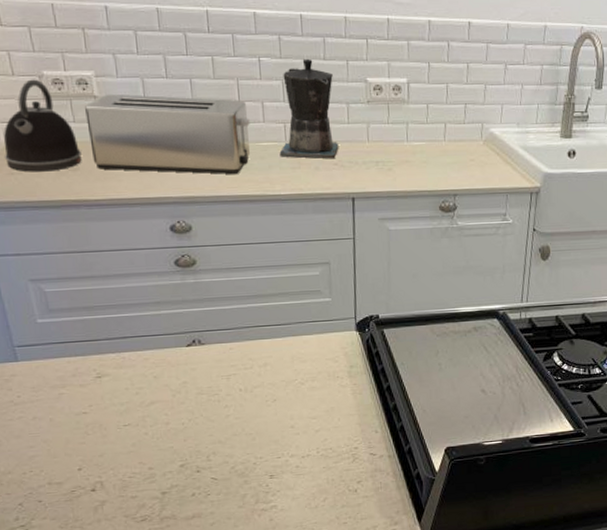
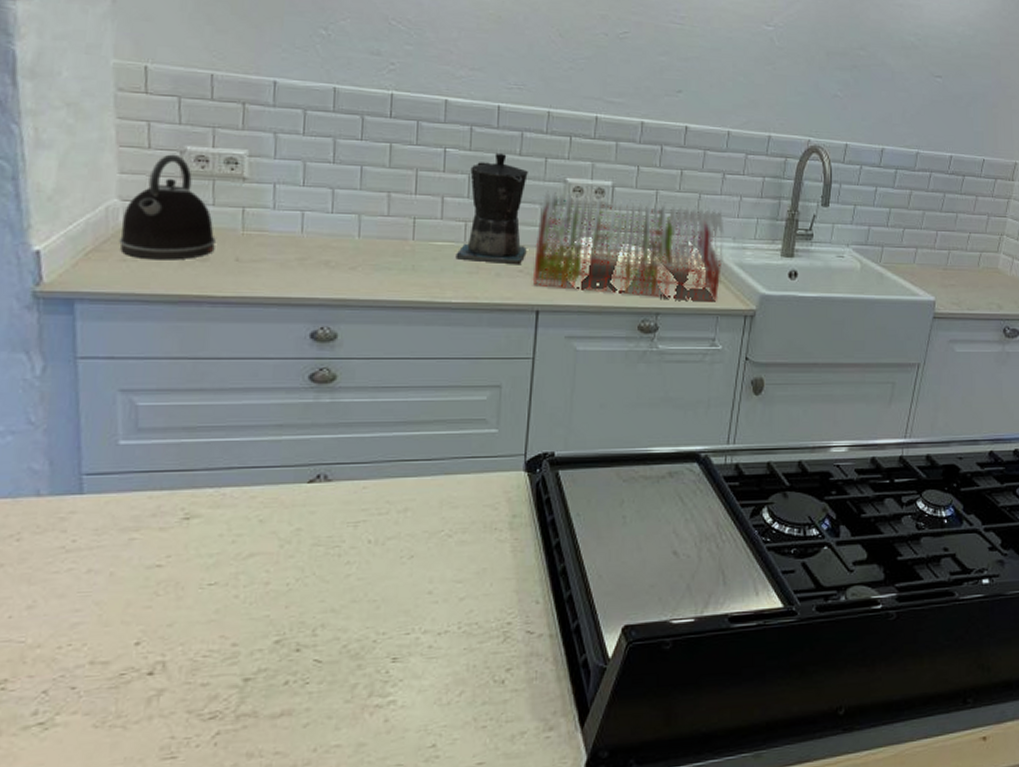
toaster: present [85,93,250,174] -> none [228,176,425,275]
architectural model: none [345,89,510,182] -> present [532,189,725,302]

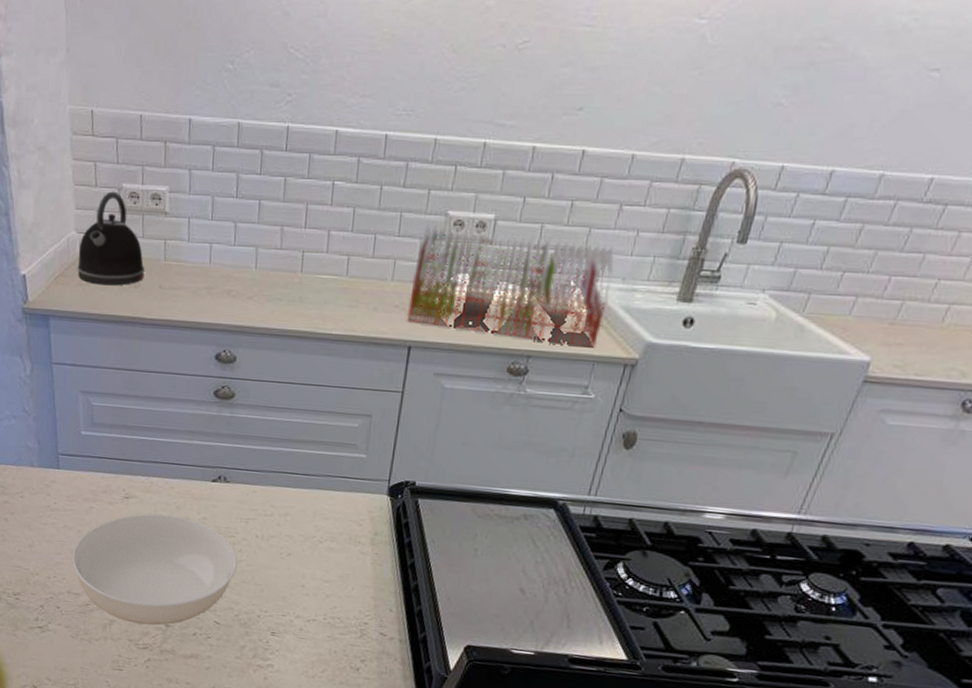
bowl: none [98,532,345,687] -> present [71,513,238,626]
coffee maker: present [455,152,528,265] -> none [338,184,410,301]

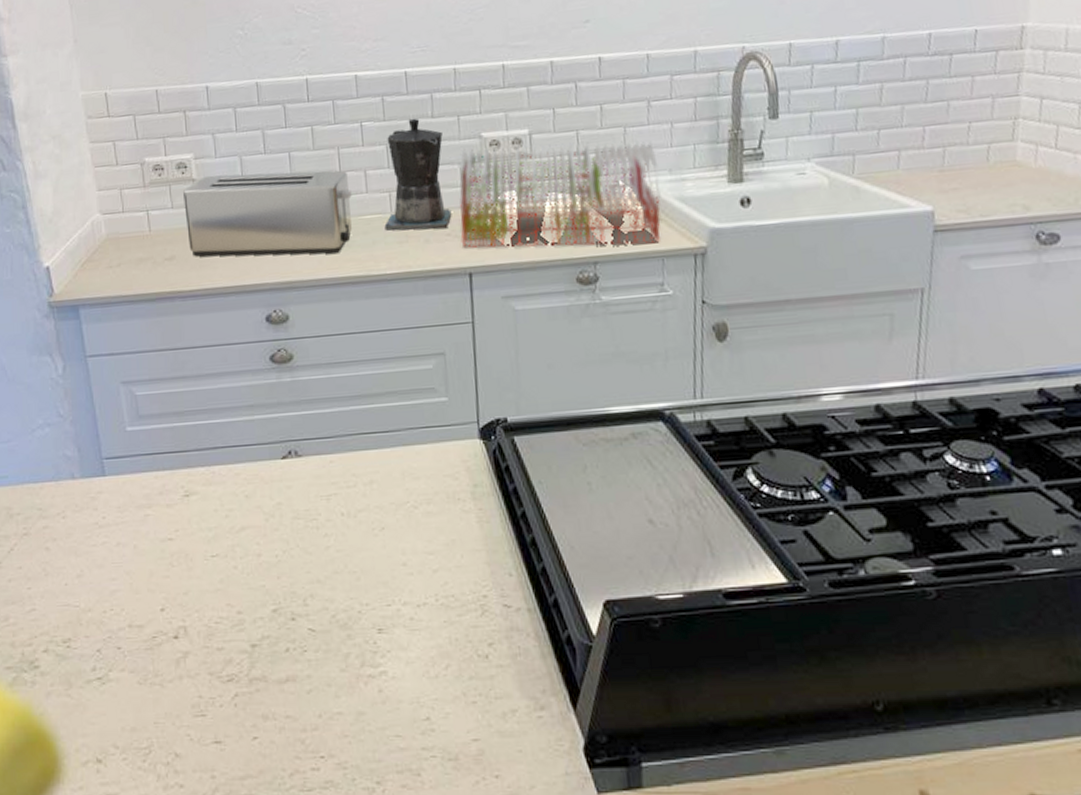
bowl: present [71,513,238,626] -> none [129,506,326,651]
kettle: present [76,191,145,286] -> none [104,167,178,264]
toaster: none [154,211,313,306] -> present [183,170,352,257]
coffee maker: none [338,184,410,301] -> present [384,118,452,231]

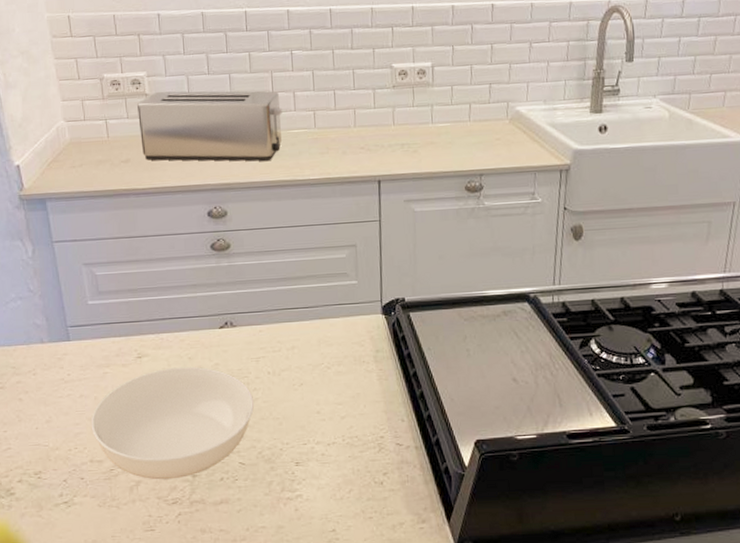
bowl: none [129,506,326,651] -> present [90,366,255,480]
coffee maker: present [384,118,452,231] -> none [309,49,366,144]
architectural model: present [458,141,661,248] -> none [371,75,536,161]

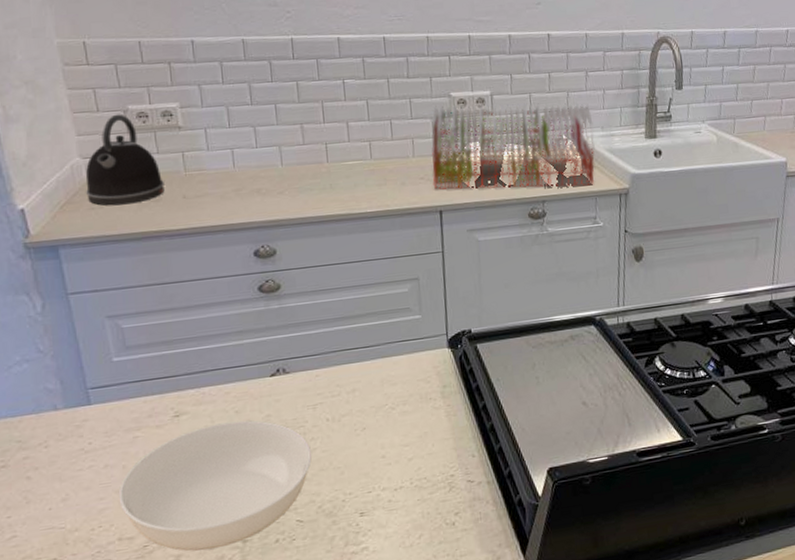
kettle: none [68,81,133,165] -> present [85,114,165,206]
toaster: present [137,91,282,161] -> none [169,121,335,199]
architectural model: none [371,75,536,161] -> present [430,103,595,190]

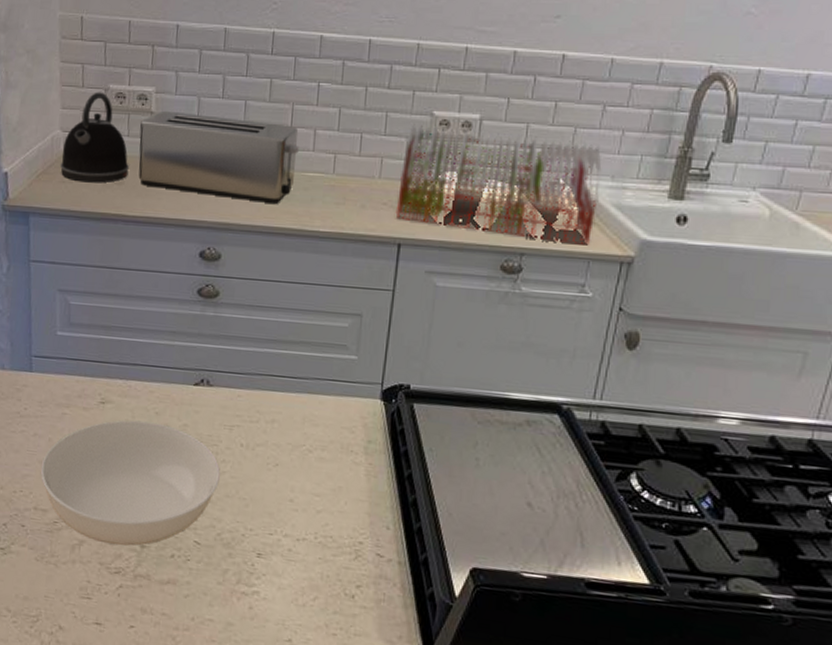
toaster: none [169,121,335,199] -> present [138,110,299,204]

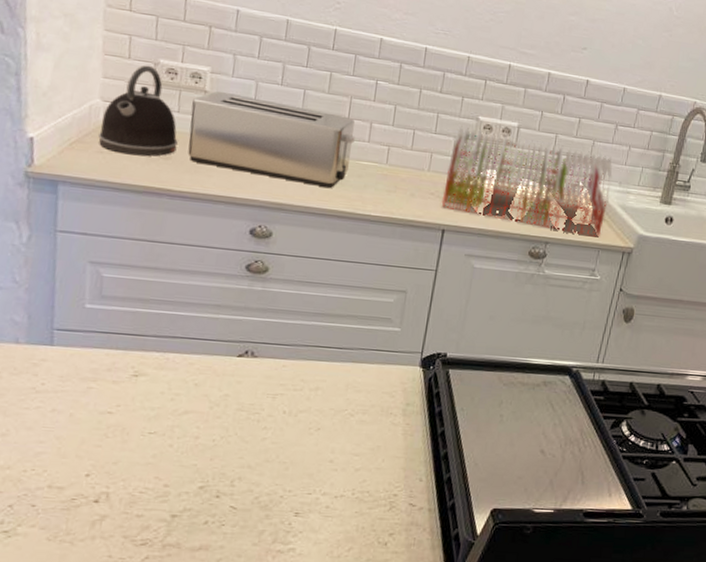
bowl: present [40,420,221,546] -> none [57,392,262,517]

